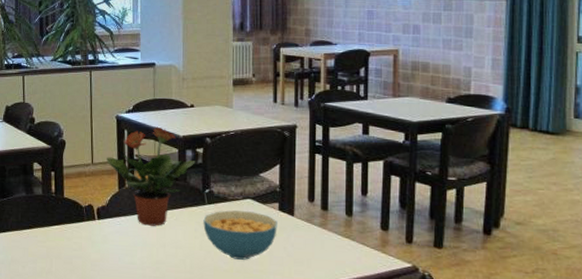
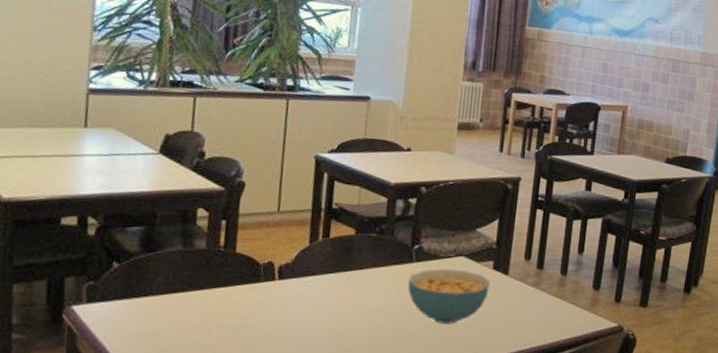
potted plant: present [107,126,195,226] -> none [297,170,406,288]

